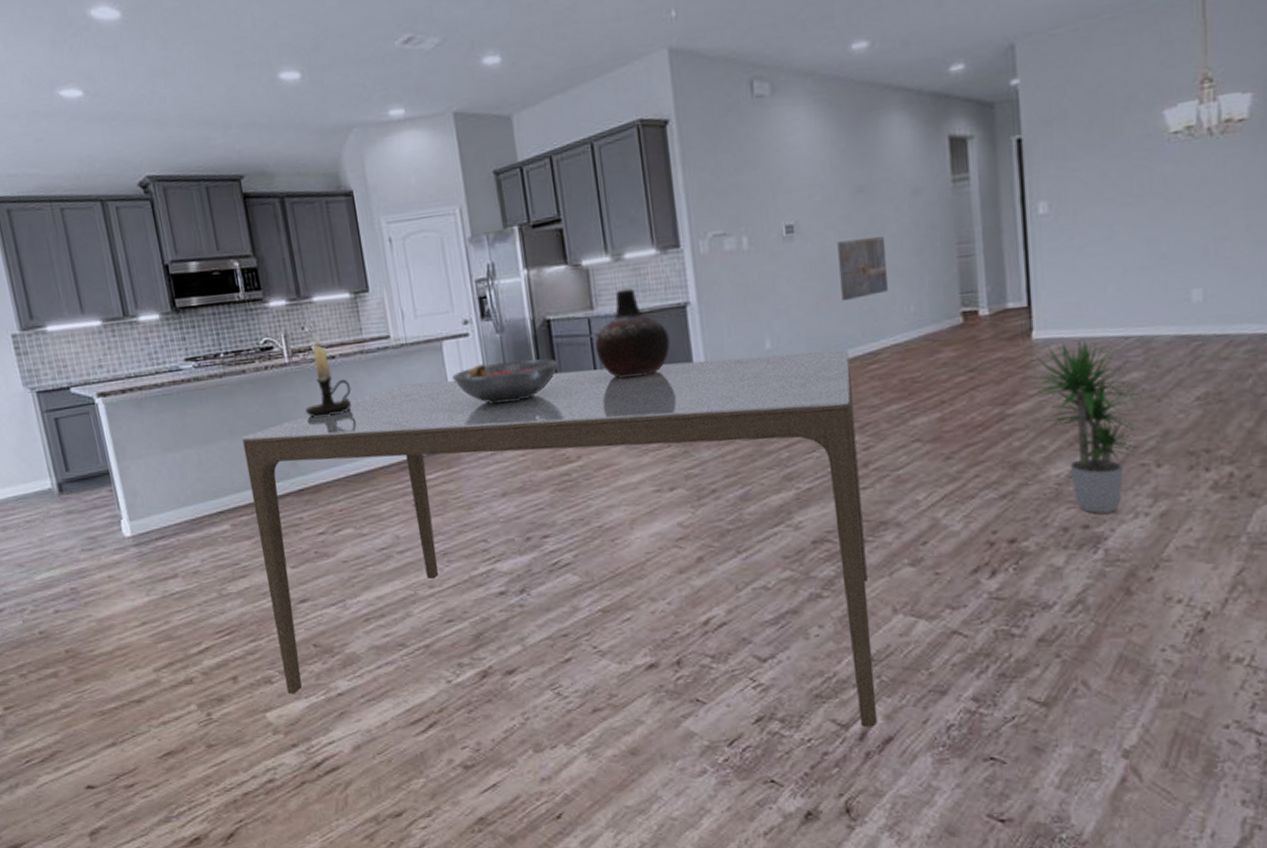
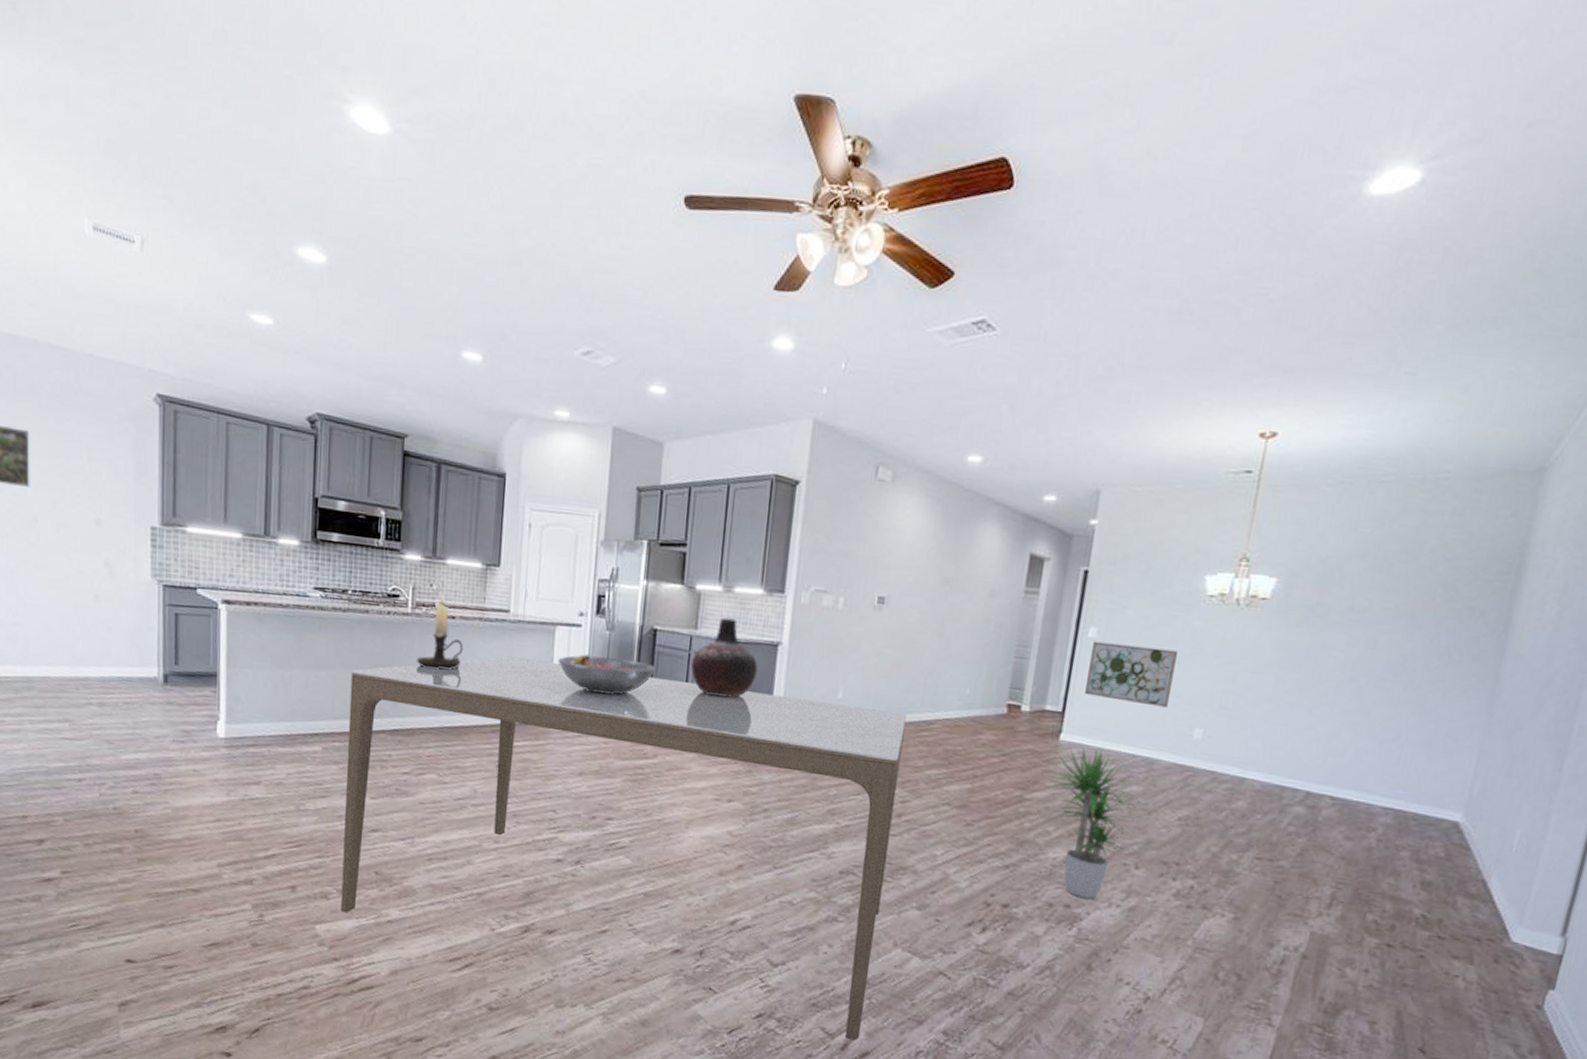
wall art: present [837,237,889,302] -> none [911,621,959,673]
wall art: none [1047,205,1152,281] -> present [1085,641,1178,708]

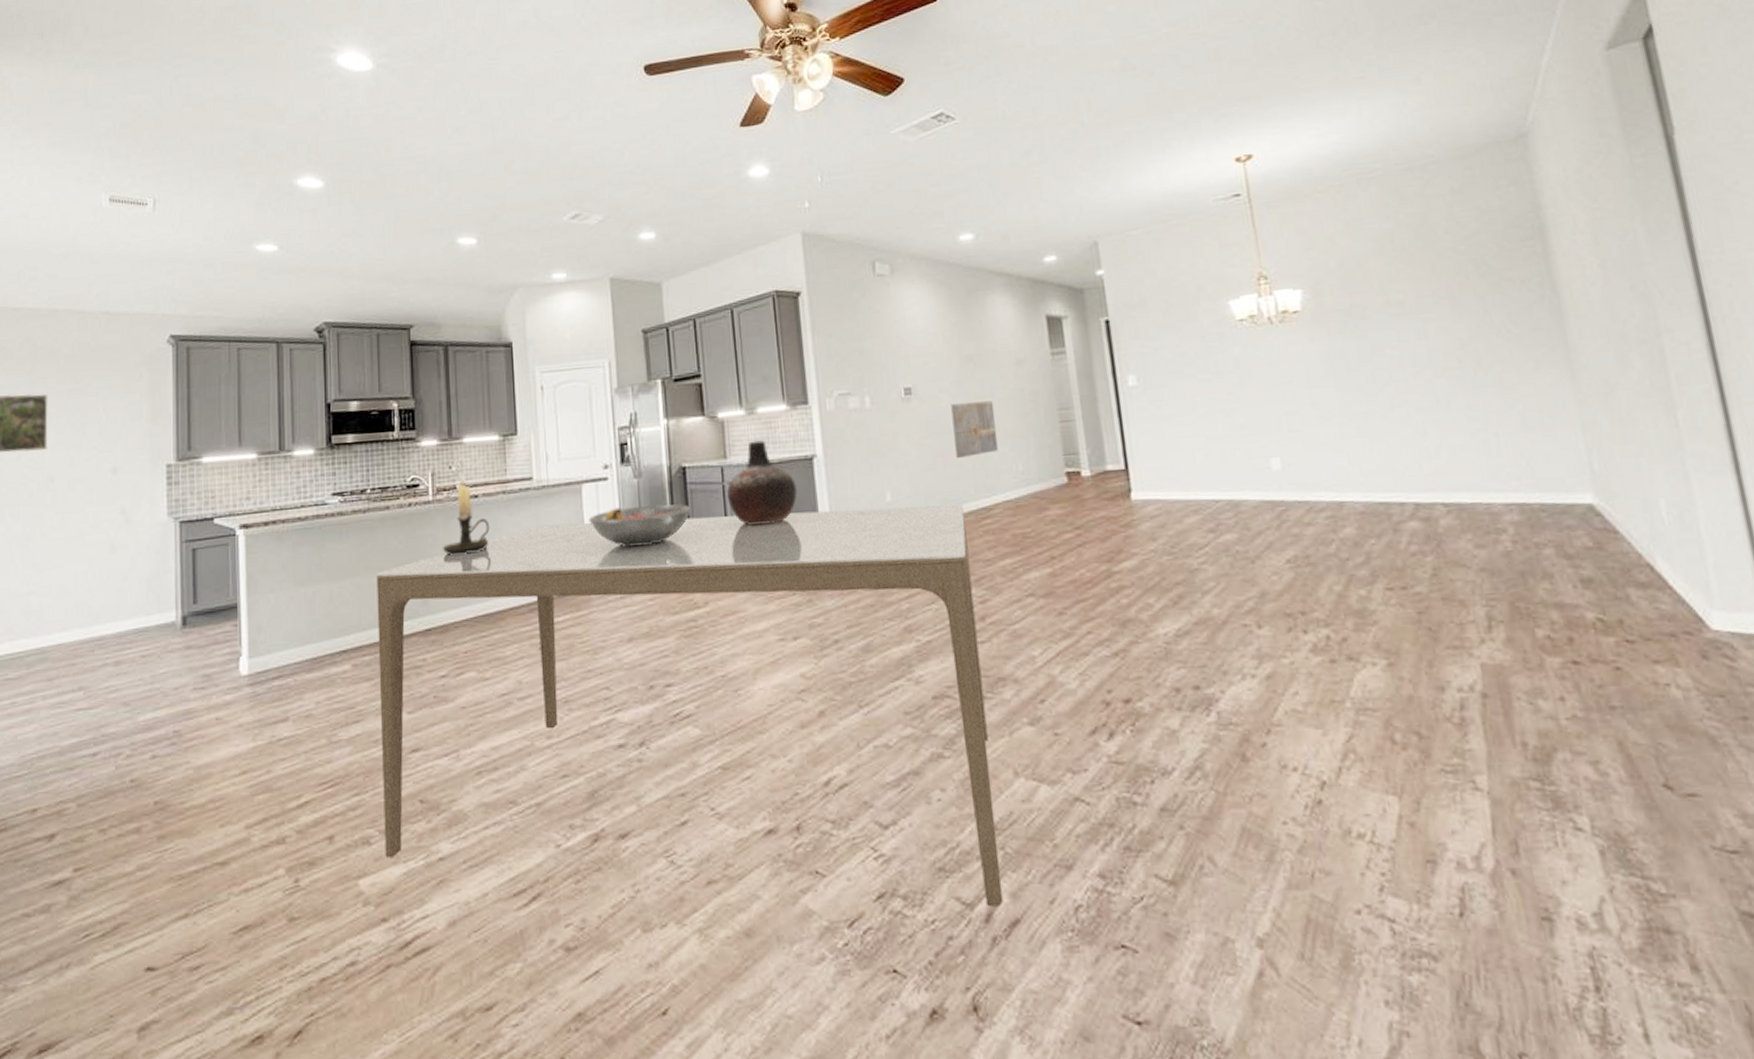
wall art: none [911,621,959,673] -> present [951,401,999,459]
potted plant: present [1046,747,1138,899] -> none [1130,501,1242,674]
wall art: present [1085,641,1178,708] -> none [1136,382,1234,446]

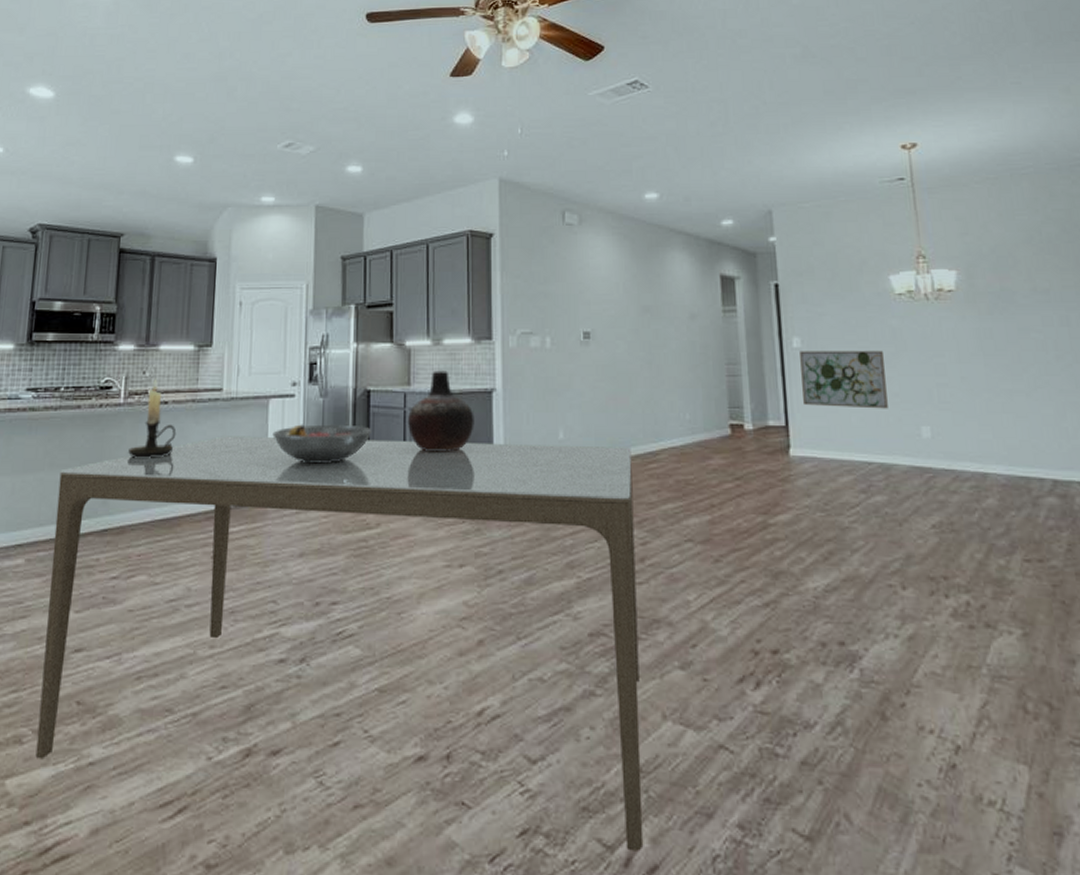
wall art: present [951,401,999,459] -> none [626,351,669,404]
wall art: none [1136,382,1234,446] -> present [800,350,888,409]

